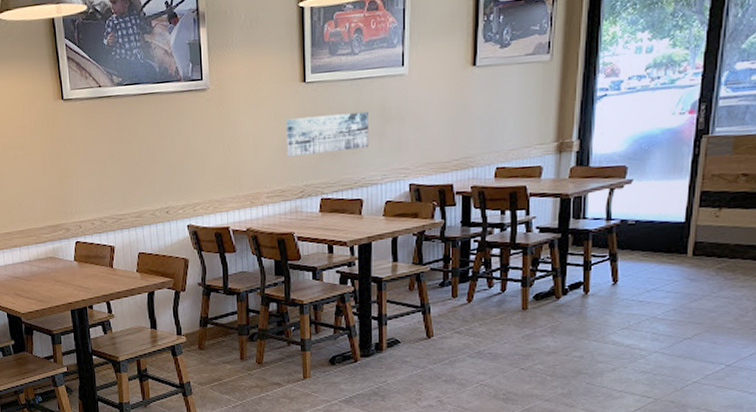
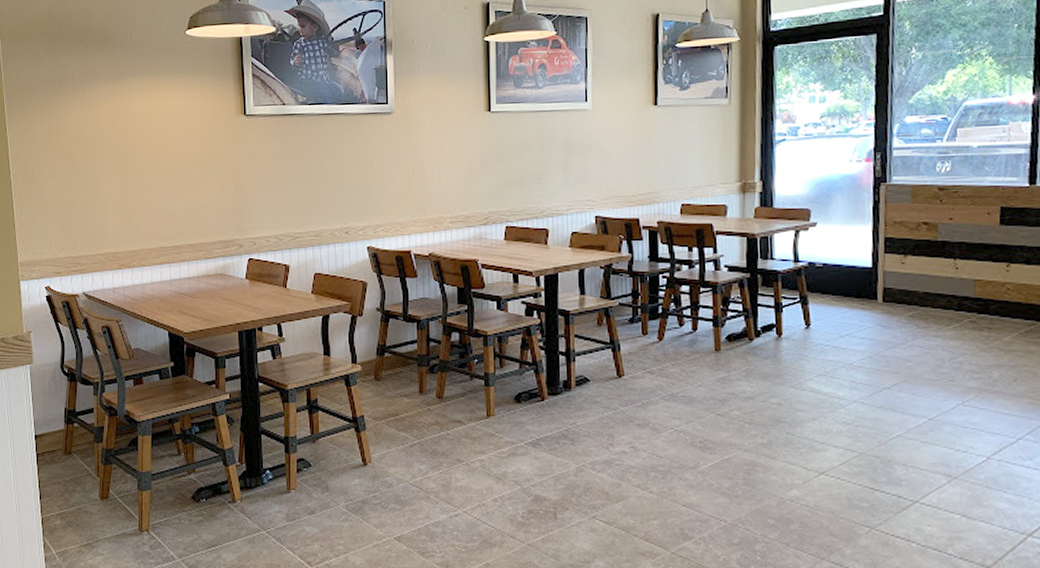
wall art: present [286,111,369,157] -> none [471,143,554,184]

